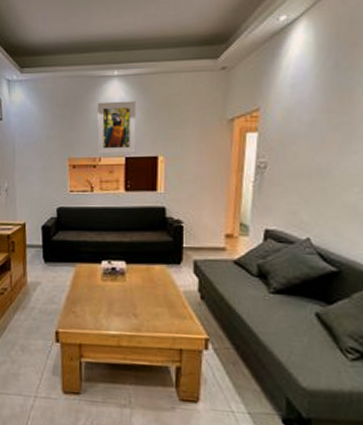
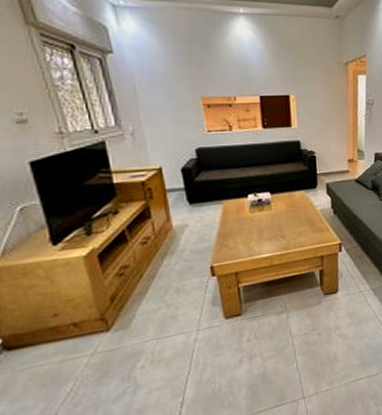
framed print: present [96,101,136,155] -> none [225,40,269,94]

